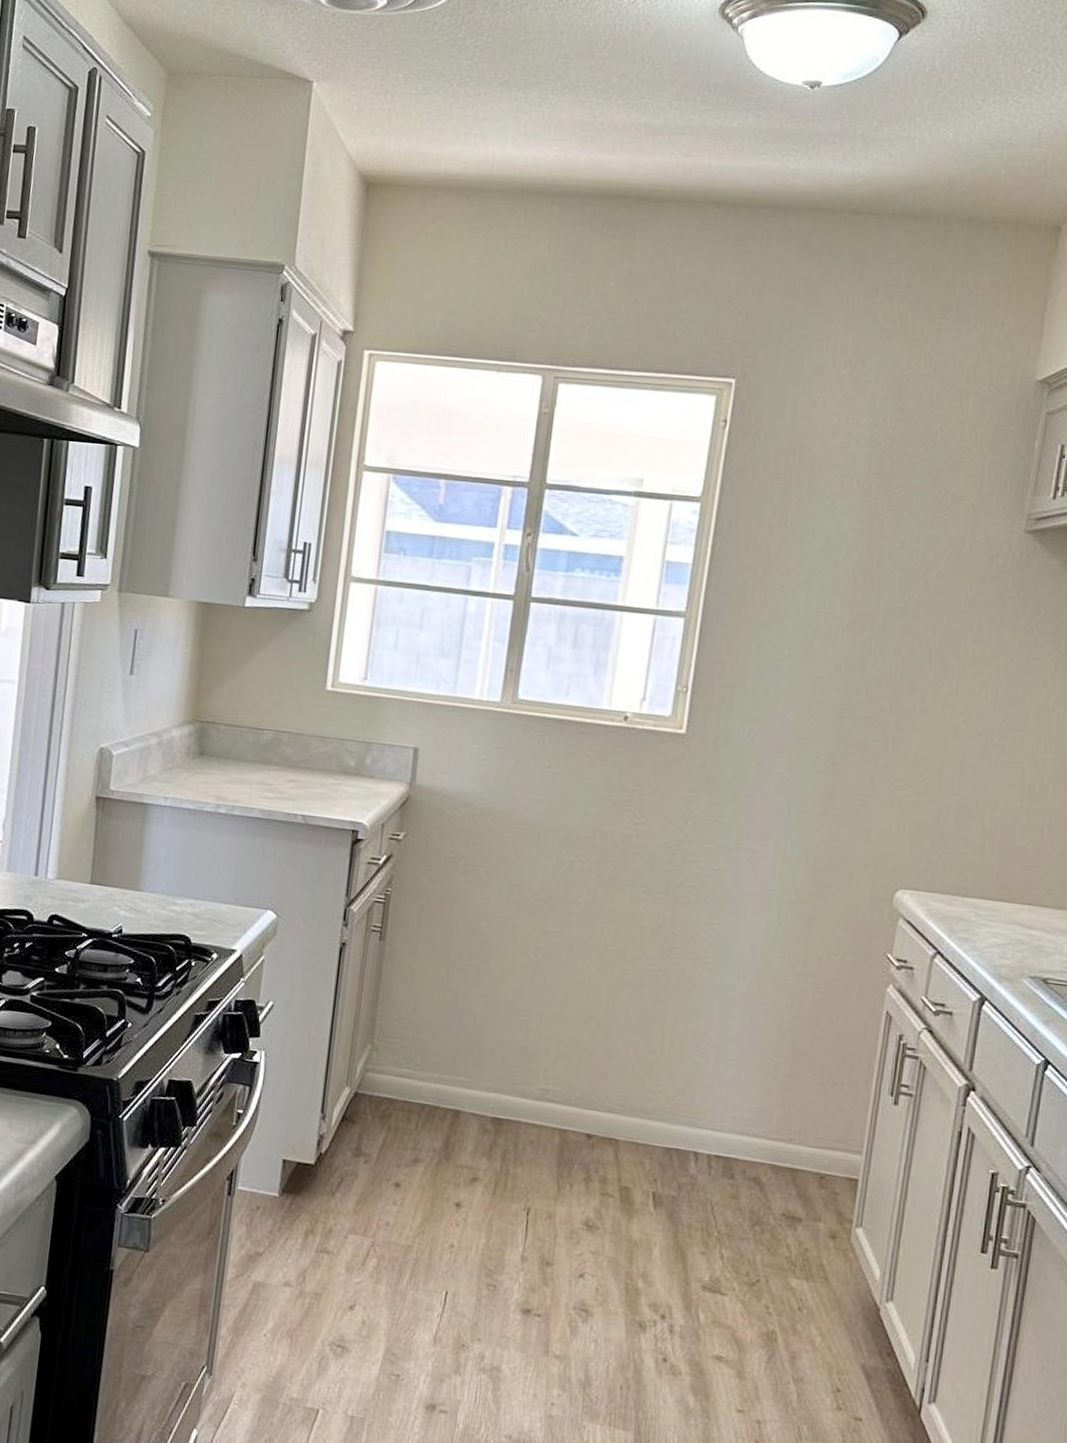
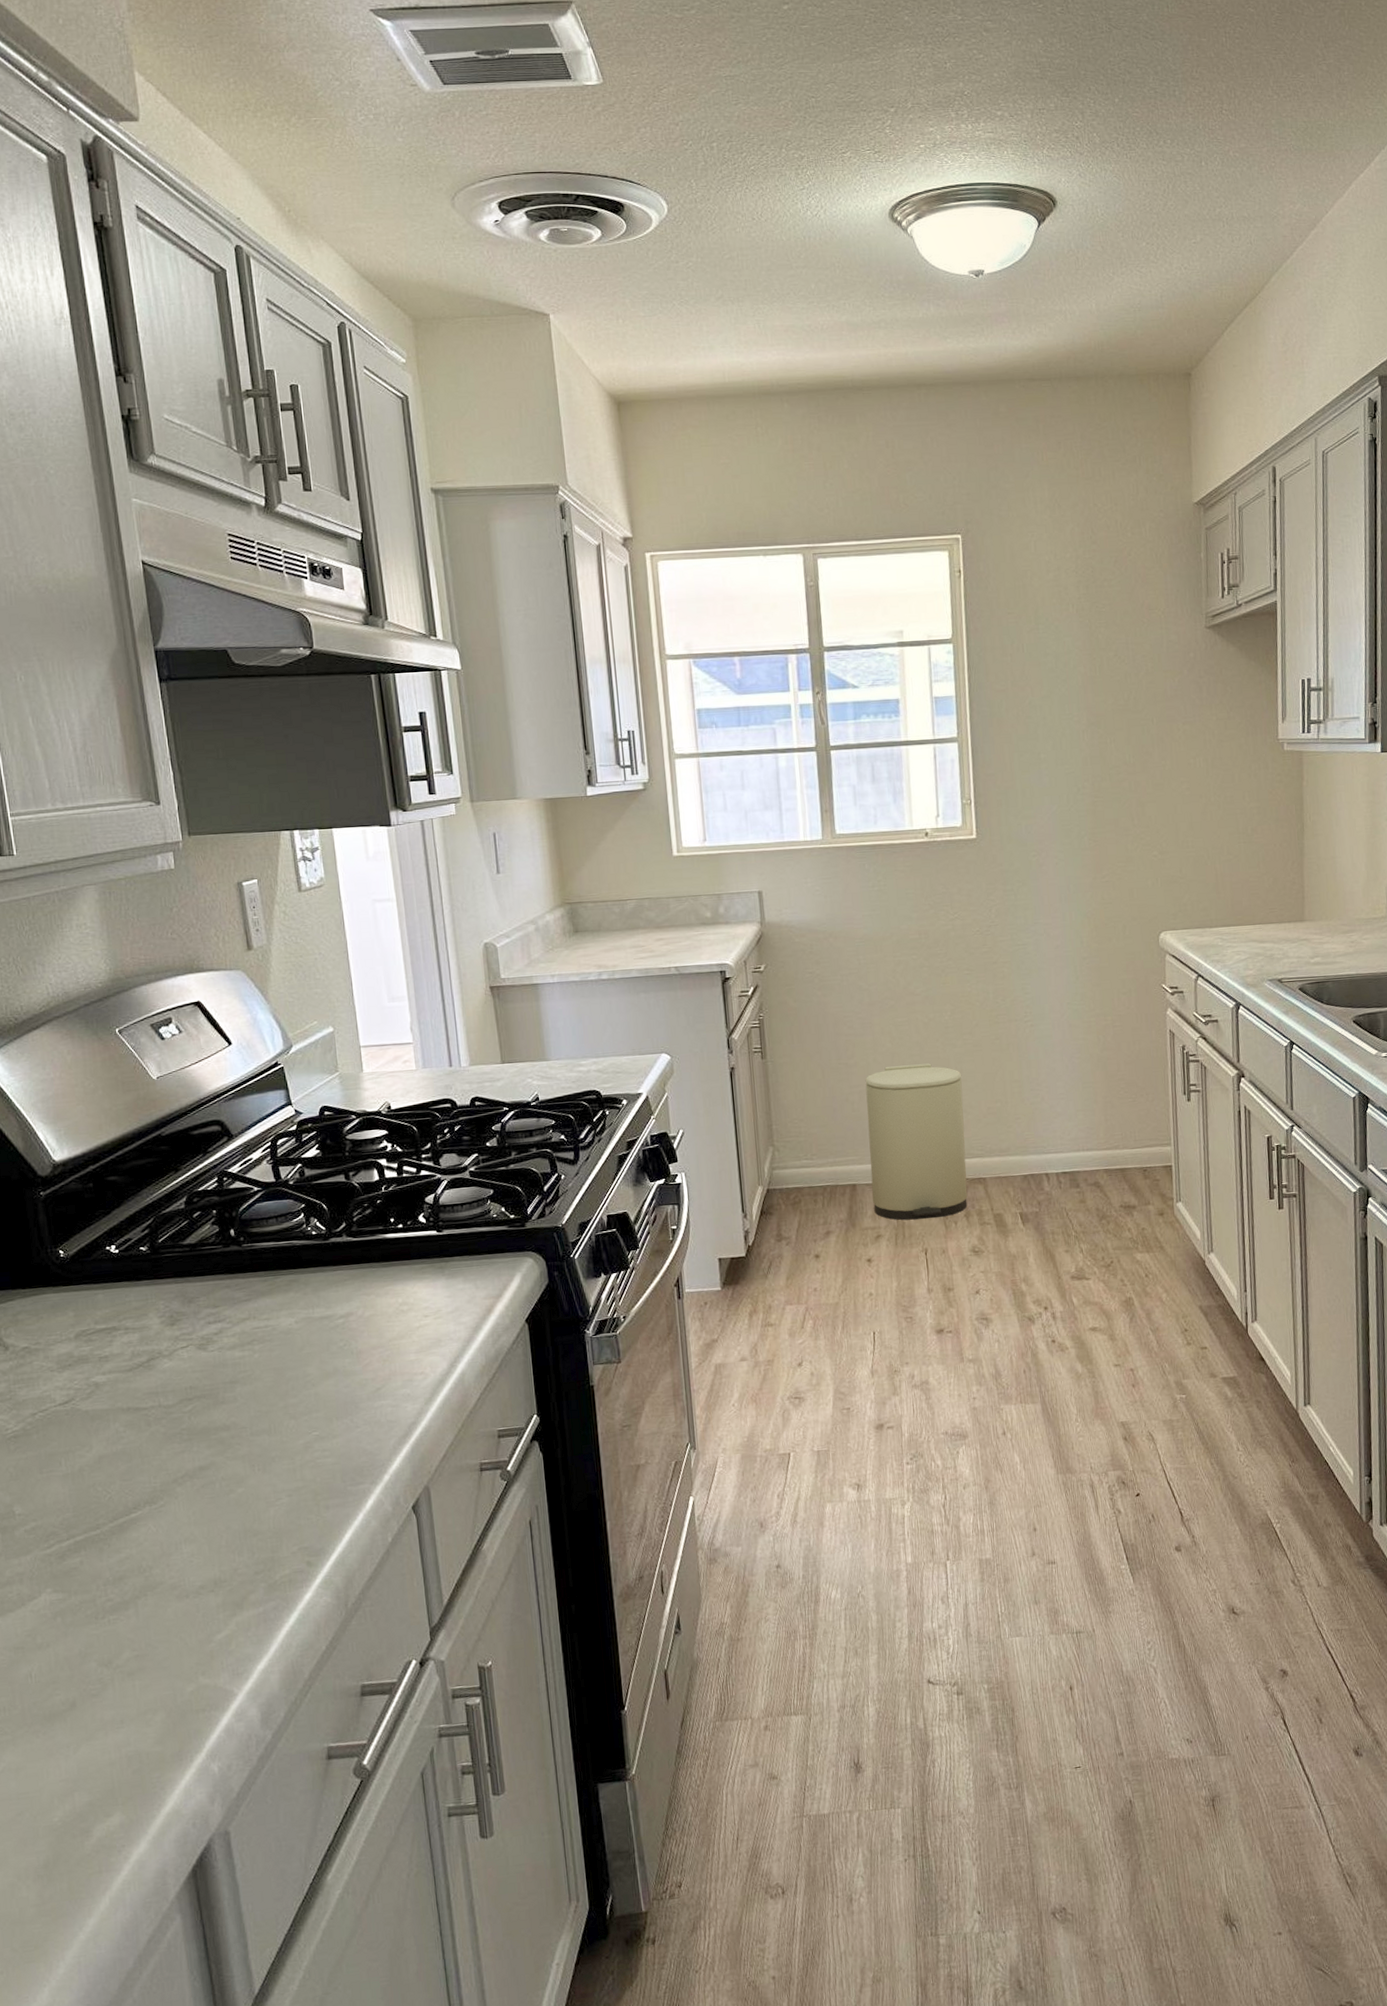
pedal bin: none [475,981,613,1175] -> present [865,1063,968,1220]

